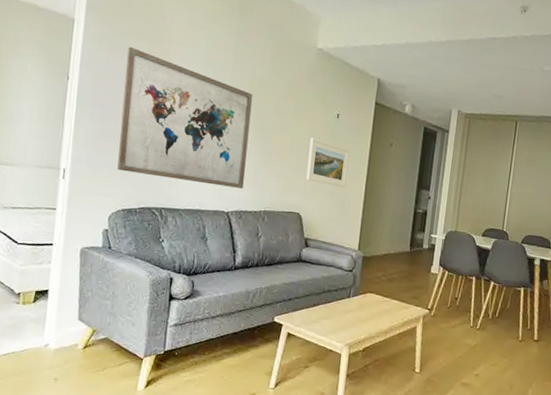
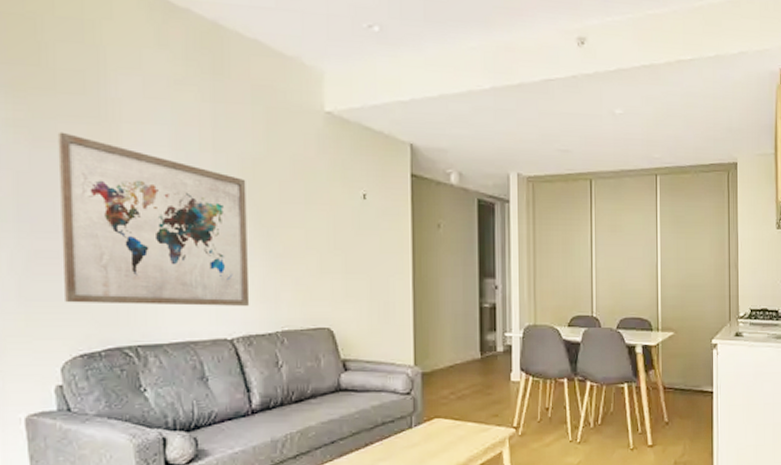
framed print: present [306,137,350,188] -> none [332,228,386,288]

